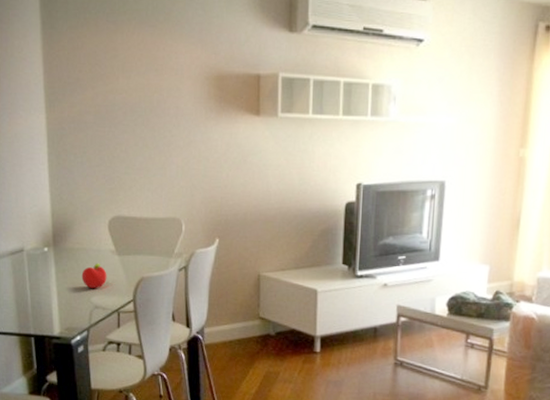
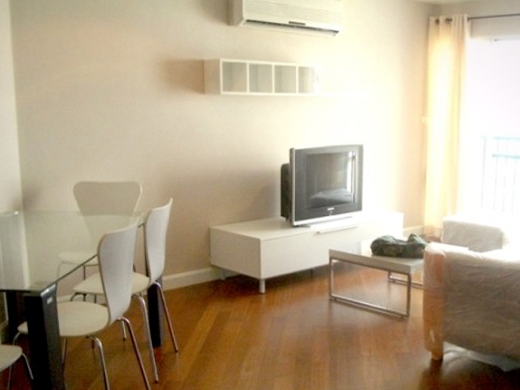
fruit: present [81,263,107,288] -> none [49,223,73,246]

